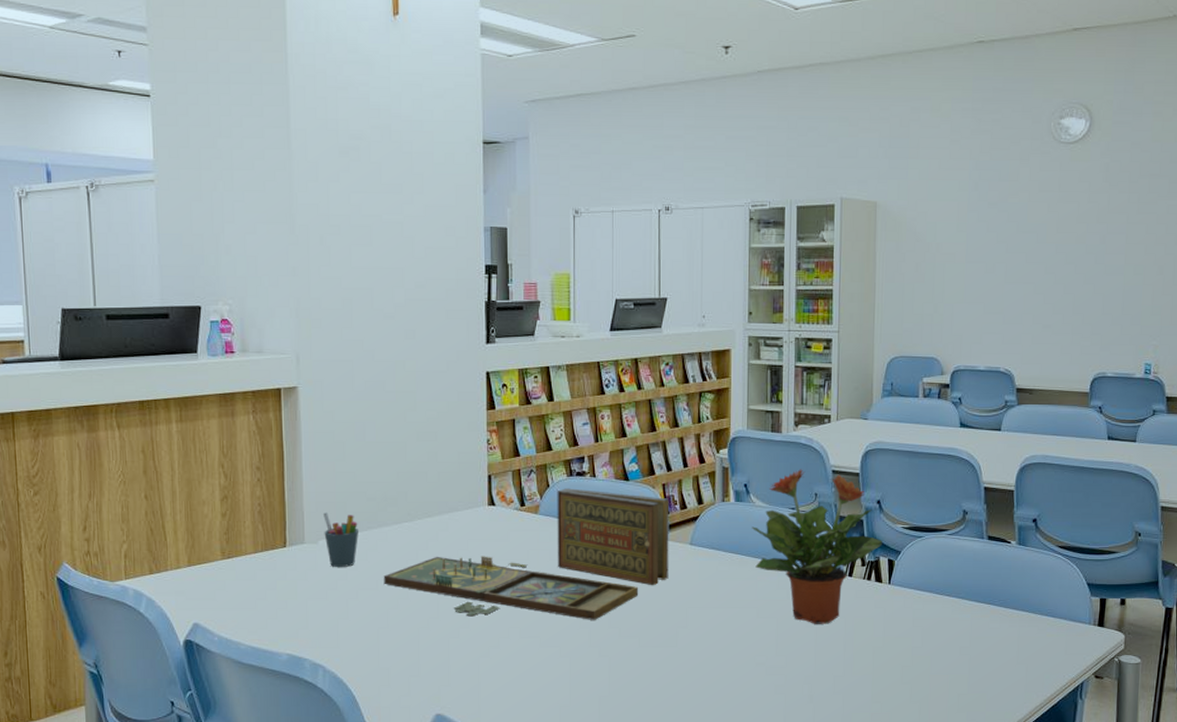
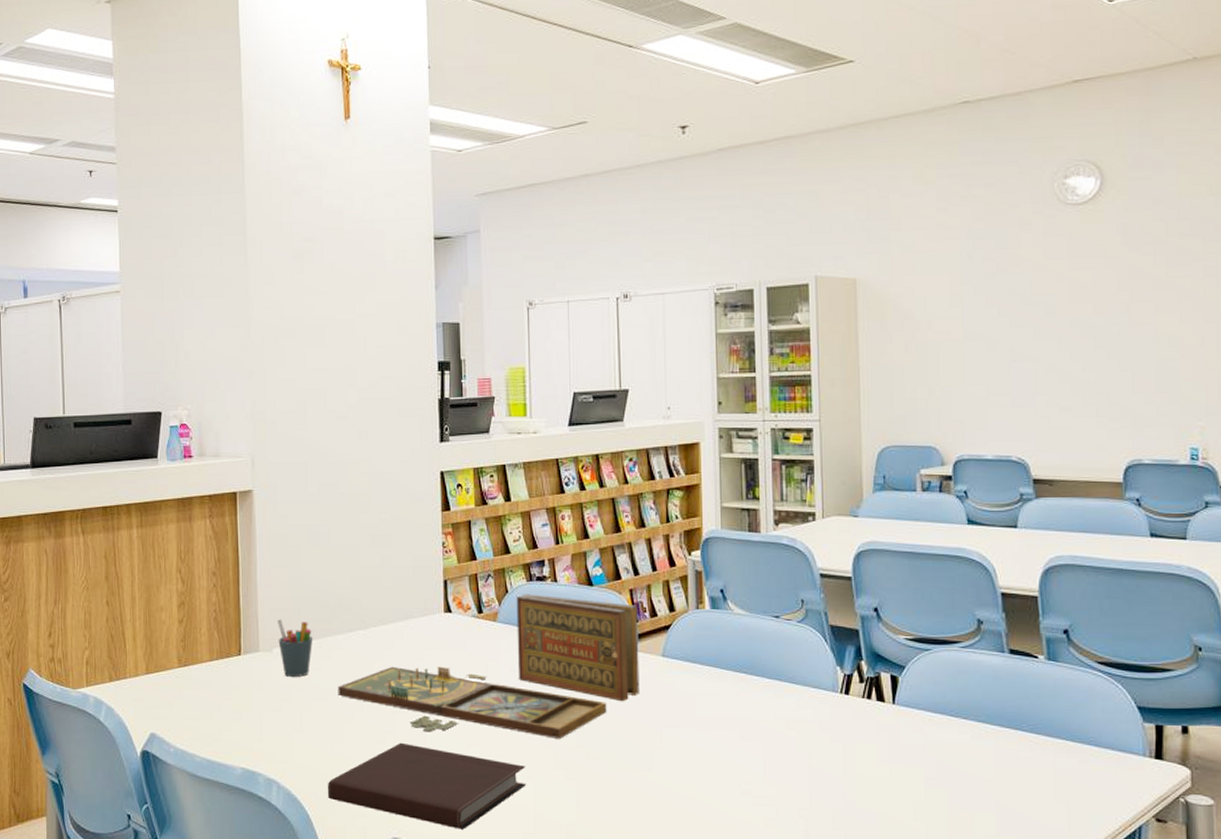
notebook: none [372,626,563,704] -> present [327,742,527,829]
potted plant: present [751,469,884,624] -> none [730,572,884,749]

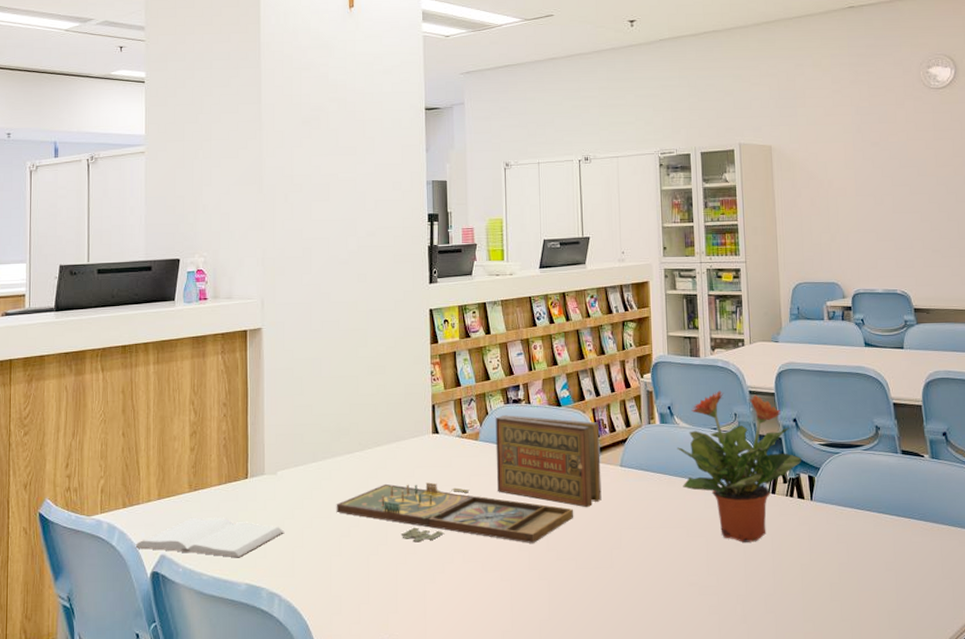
book: none [122,694,282,740] -> present [134,517,285,558]
pen holder: present [278,618,314,677] -> none [282,443,315,497]
notebook: present [327,742,527,829] -> none [325,553,504,631]
potted plant: none [730,572,884,749] -> present [677,391,803,542]

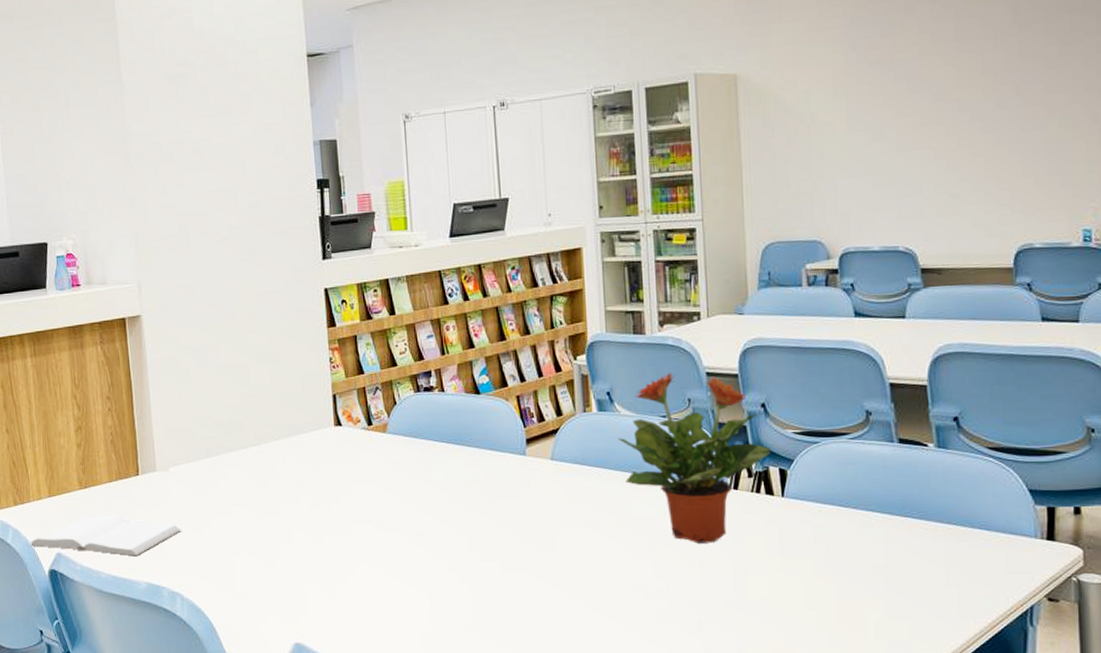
board game: present [336,415,602,544] -> none [234,404,530,544]

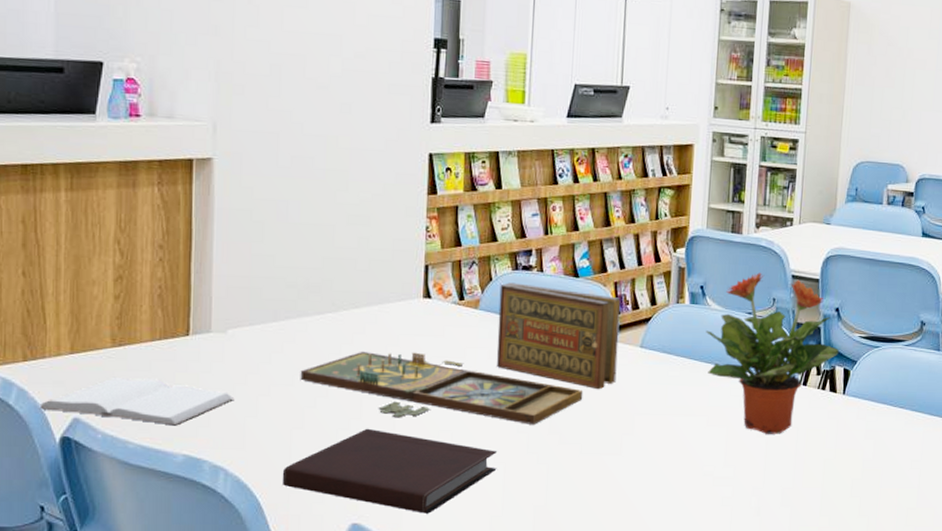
notebook: none [229,552,422,633] -> present [282,428,498,514]
board game: none [234,404,530,544] -> present [300,282,621,426]

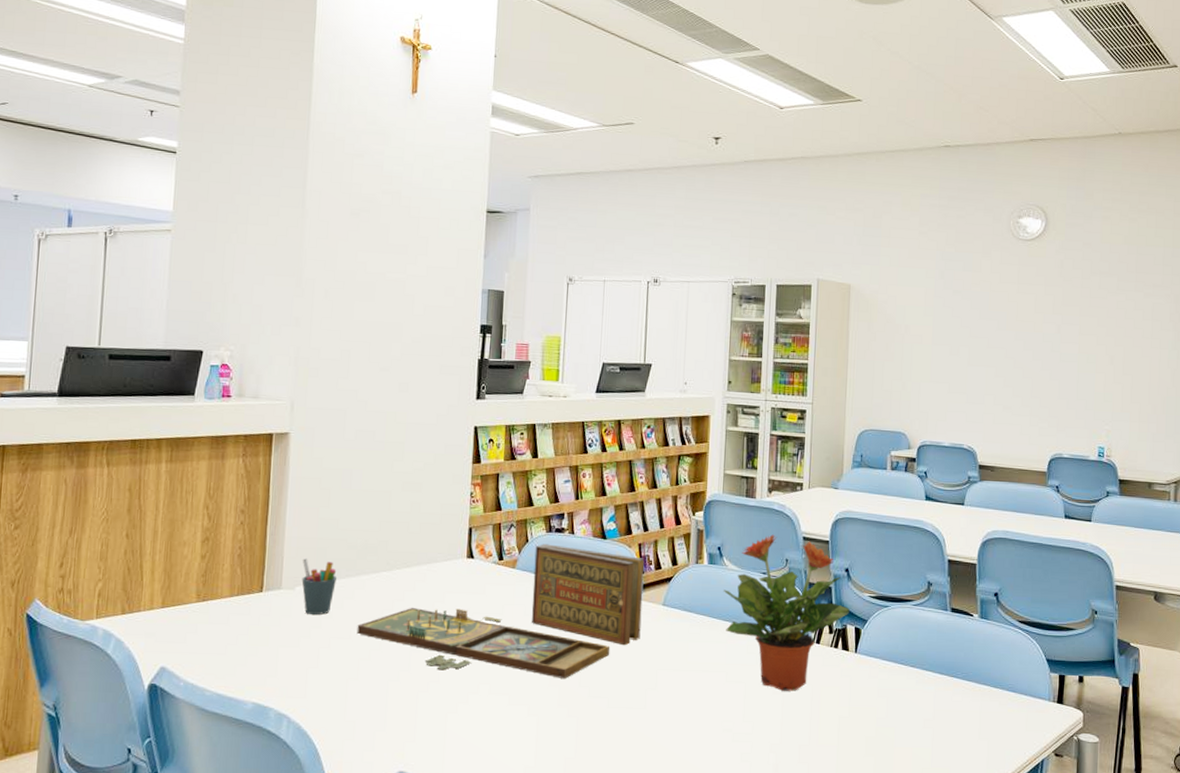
book: present [38,376,235,426] -> none [131,629,299,675]
pen holder: none [234,297,276,360] -> present [301,557,338,615]
notebook: present [282,428,498,514] -> none [337,680,532,763]

